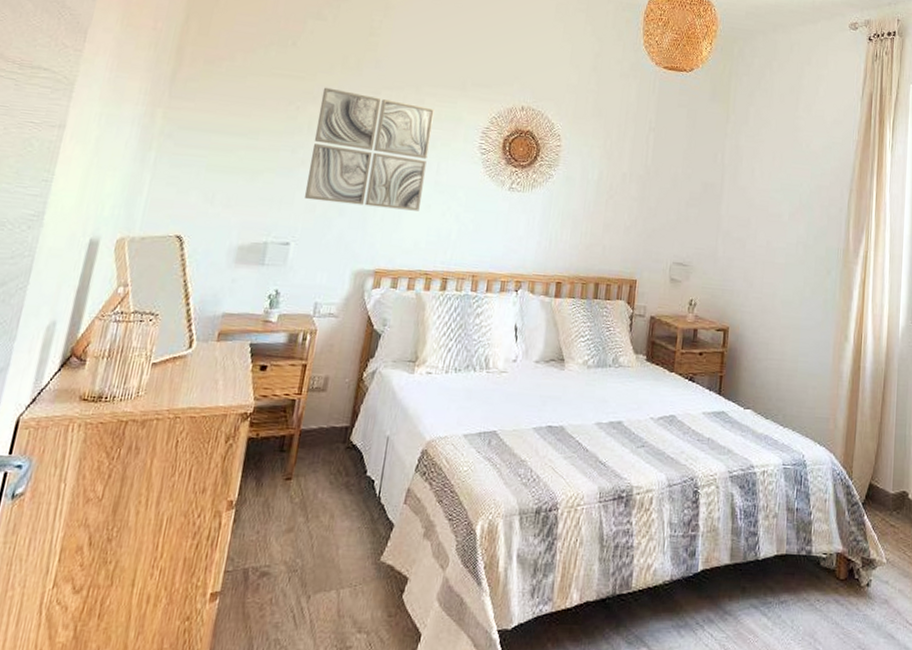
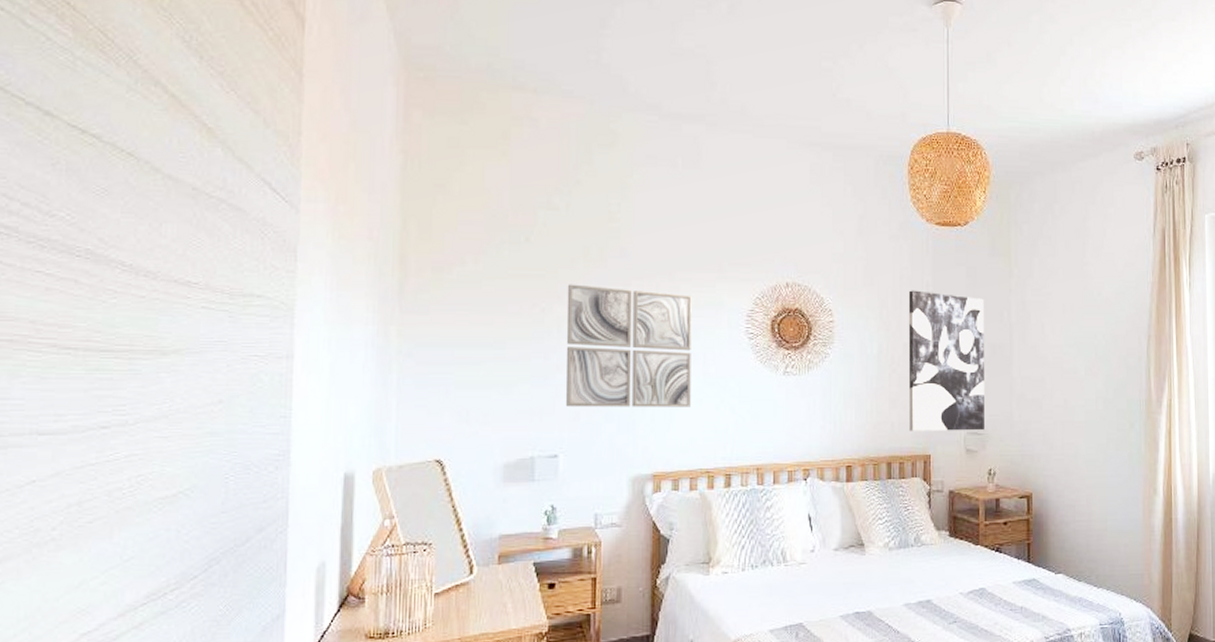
wall art: none [620,125,701,262] -> present [908,290,984,431]

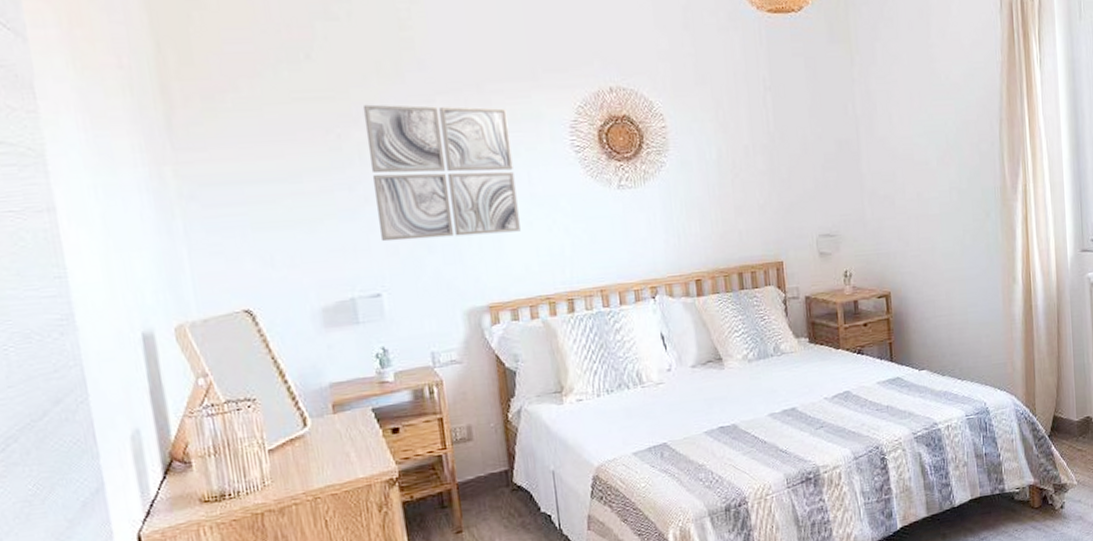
wall art: present [908,290,984,431] -> none [744,86,837,238]

